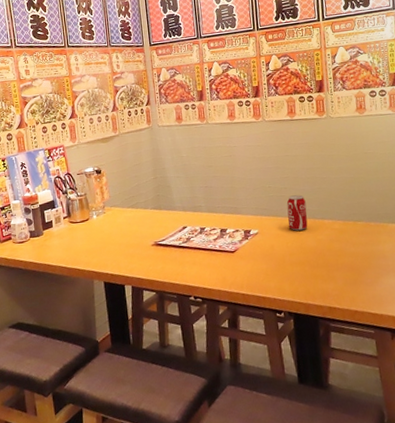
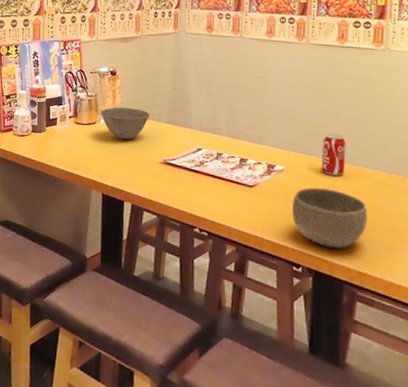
bowl: none [91,200,137,231] -> present [100,107,150,140]
bowl: none [269,242,332,292] -> present [292,187,368,249]

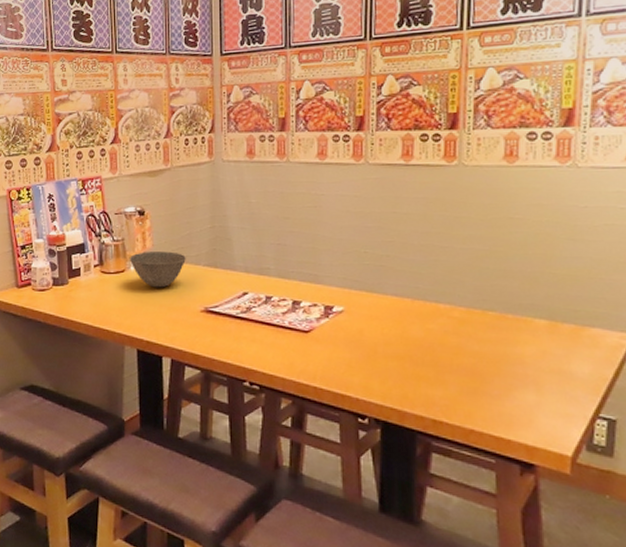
bowl: present [292,187,368,249] -> none [355,329,443,395]
beverage can: present [321,133,346,176] -> none [386,266,416,314]

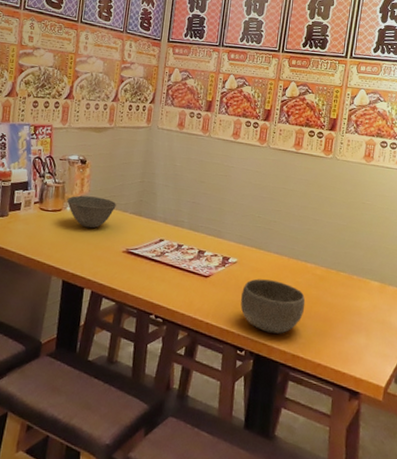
bowl: none [355,329,443,395] -> present [240,278,306,334]

